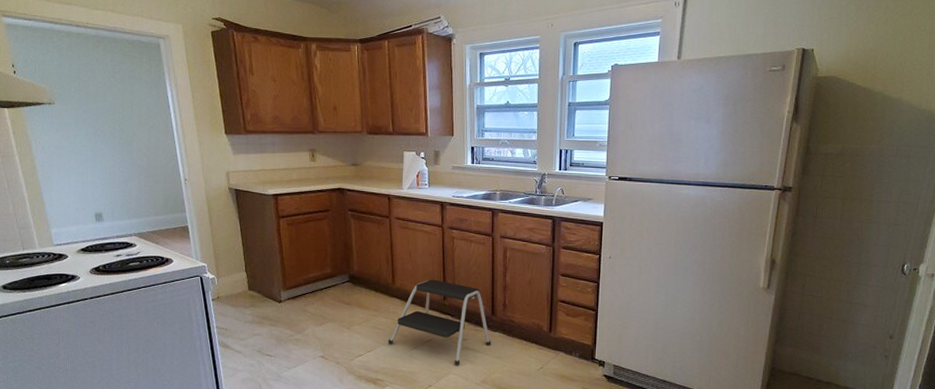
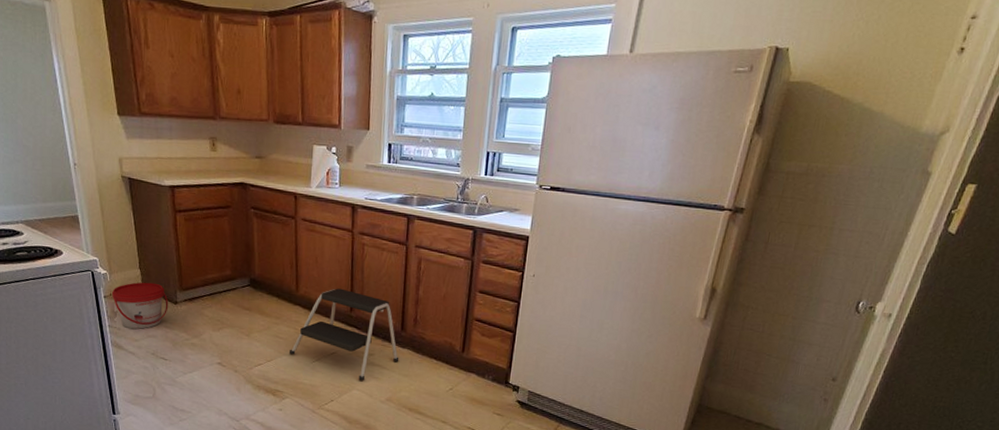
bucket: none [219,284,273,329] -> present [111,282,169,330]

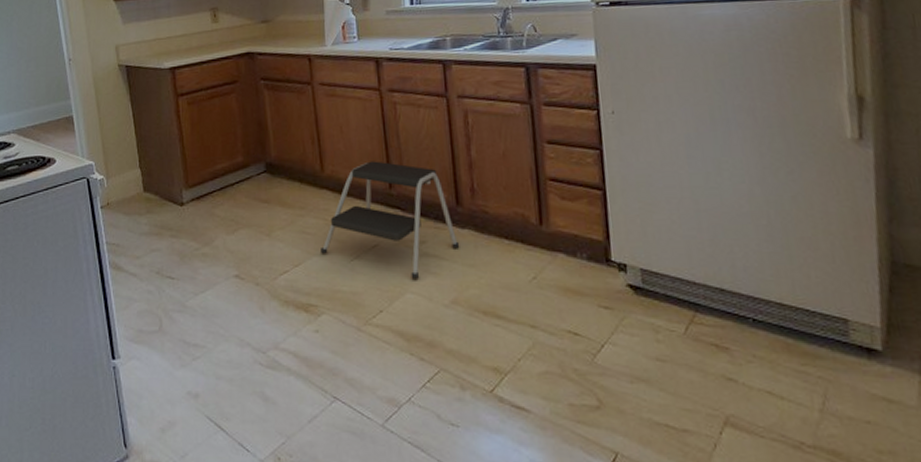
bucket: present [111,282,169,330] -> none [109,183,174,244]

